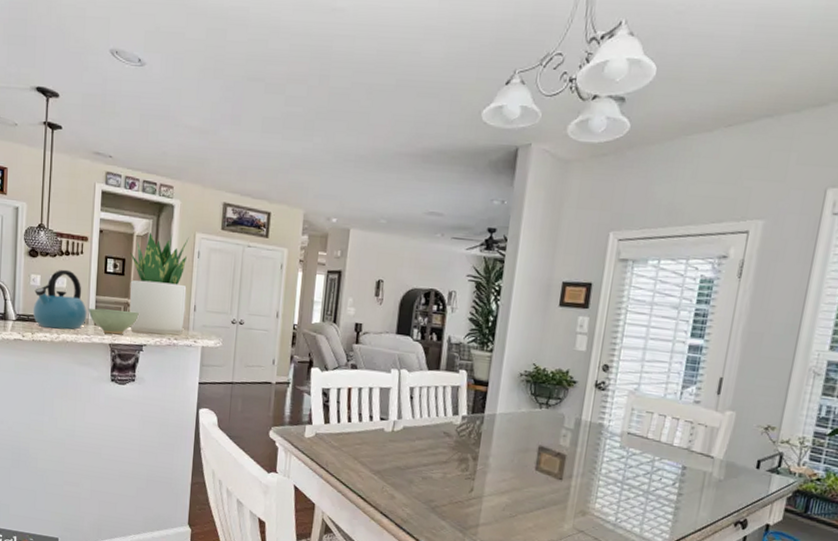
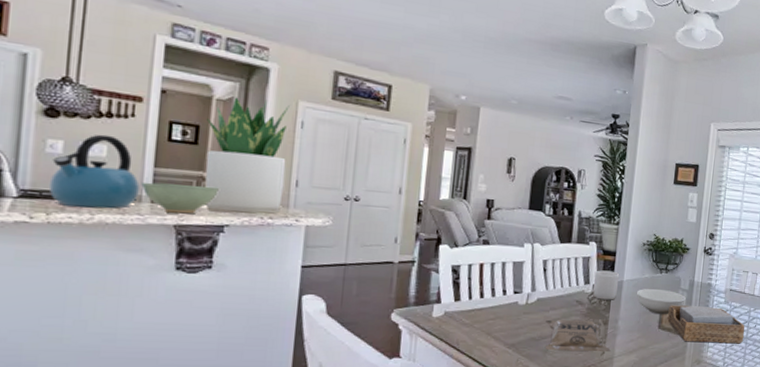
bag: none [411,449,480,491] -> present [546,319,611,353]
mug: none [462,400,492,435] -> present [593,270,620,300]
bowl: none [510,424,570,456] -> present [636,288,686,315]
napkin holder: none [547,445,646,499] -> present [667,305,745,344]

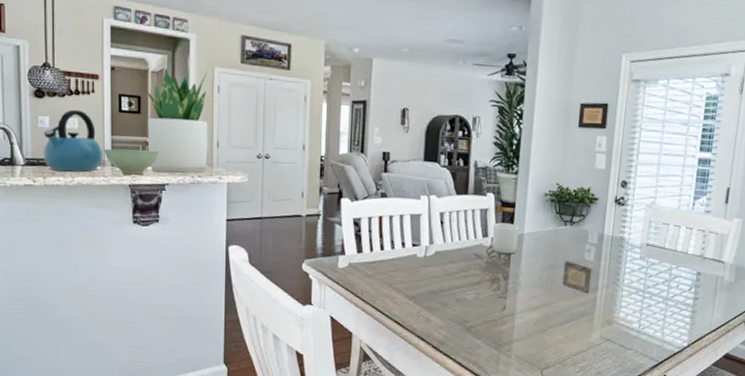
bag: present [546,319,611,353] -> none [445,272,512,308]
bowl: present [636,288,686,315] -> none [538,242,594,271]
napkin holder: present [667,305,745,344] -> none [573,260,665,305]

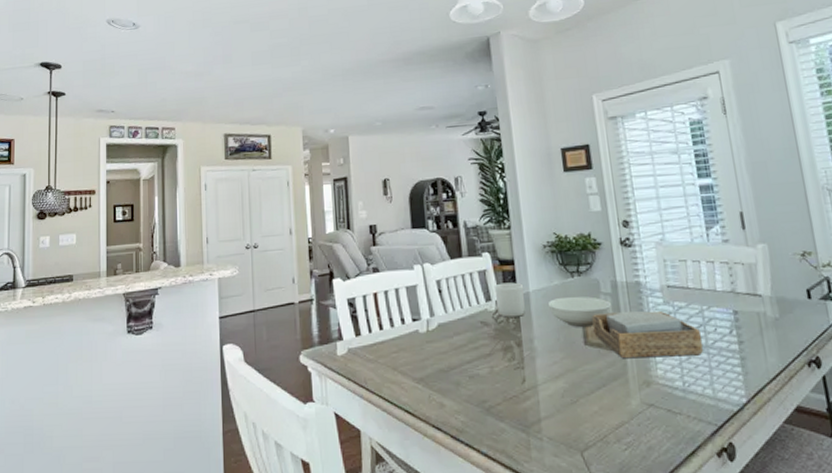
kettle: present [43,109,103,173] -> none [43,225,98,290]
bowl: present [104,148,159,175] -> none [99,255,151,283]
planter: present [146,68,208,174] -> none [138,171,198,277]
bowl: none [538,242,594,271] -> present [547,296,611,328]
napkin holder: none [573,260,665,305] -> present [591,310,704,359]

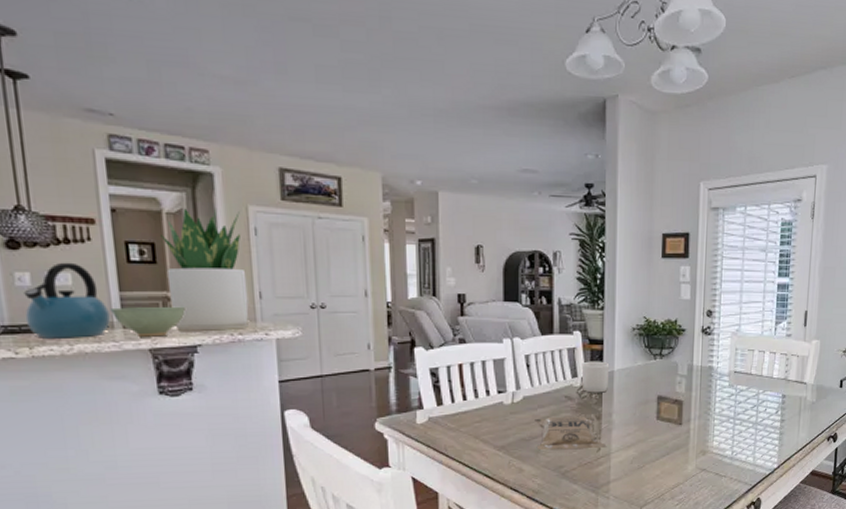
kettle: none [43,225,98,290] -> present [23,262,111,340]
bowl: none [99,255,151,283] -> present [111,306,185,337]
planter: none [138,171,198,277] -> present [161,208,249,332]
bag: none [452,343,532,383] -> present [535,416,607,450]
bowl: present [547,296,611,328] -> none [629,376,685,405]
napkin holder: present [591,310,704,359] -> none [666,392,754,432]

